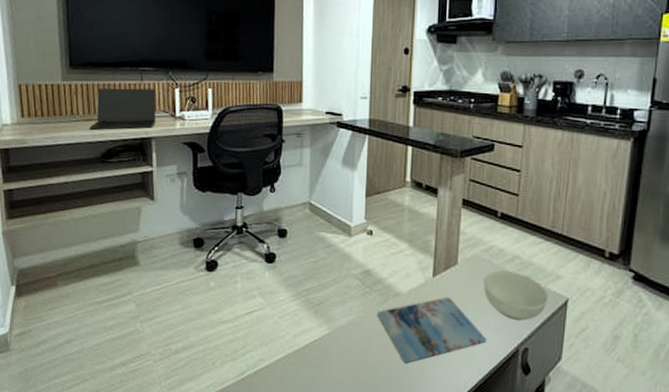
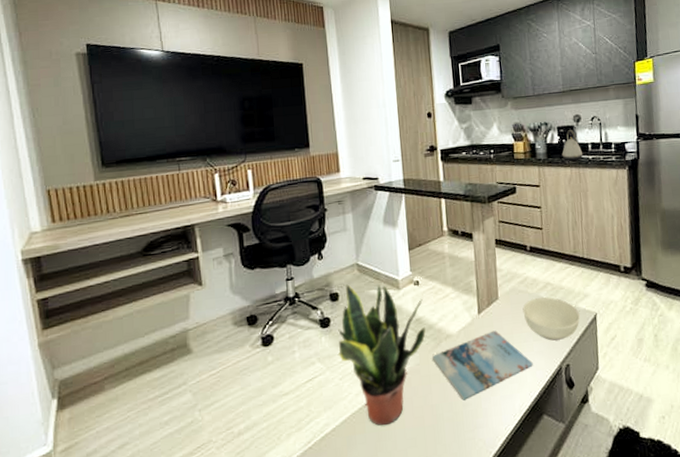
laptop: present [89,88,156,130] -> none [128,177,197,225]
potted plant: none [279,222,374,372] -> present [337,284,426,426]
kettle: none [554,87,580,124] -> present [562,130,583,162]

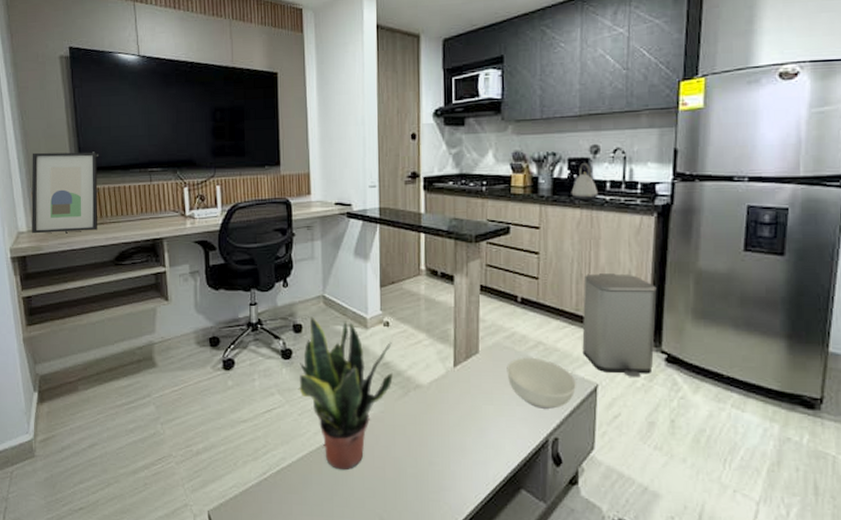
picture frame: none [46,145,123,233] -> present [31,151,99,234]
magazine: present [432,330,533,400] -> none [399,387,514,458]
pedal bin: none [578,218,637,304] -> present [582,273,657,378]

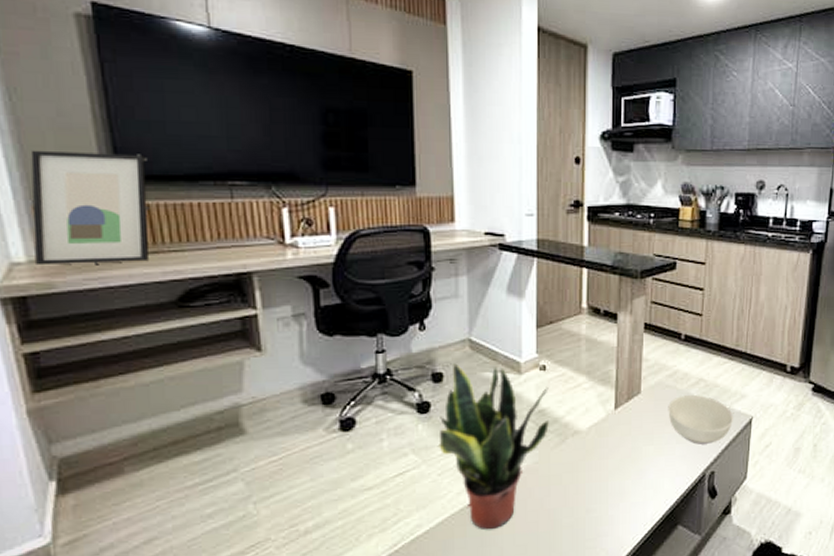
kettle: present [571,163,599,202] -> none [736,198,762,238]
pedal bin: present [582,273,657,378] -> none [740,309,808,409]

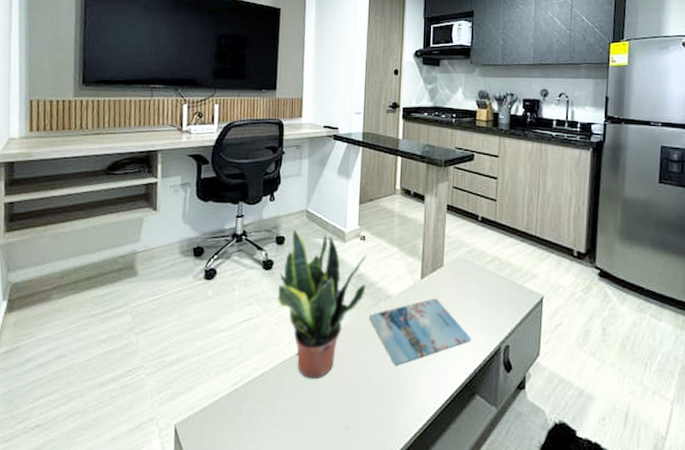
picture frame: present [30,150,150,266] -> none [24,63,103,142]
magazine: none [555,429,673,506] -> present [369,298,471,366]
bowl: present [668,394,734,444] -> none [467,270,527,318]

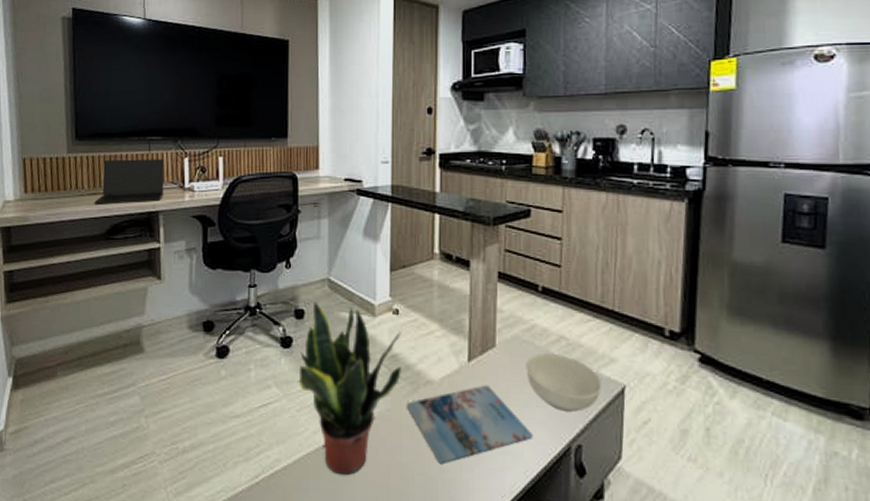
laptop: none [97,104,165,143] -> present [94,159,164,204]
bowl: none [467,270,527,318] -> present [526,352,603,412]

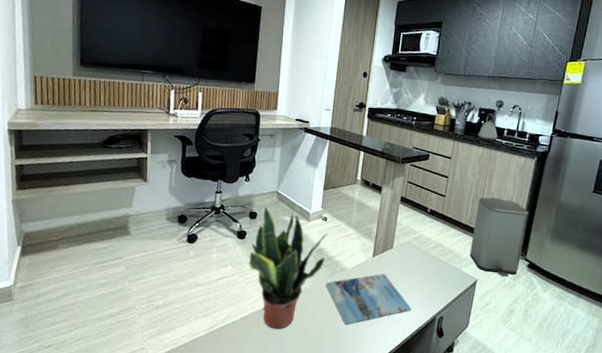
laptop: present [94,159,164,204] -> none [94,85,154,122]
bowl: present [526,352,603,412] -> none [412,254,463,295]
kettle: none [596,144,626,185] -> present [478,113,498,143]
pedal bin: none [608,263,689,380] -> present [469,197,529,278]

